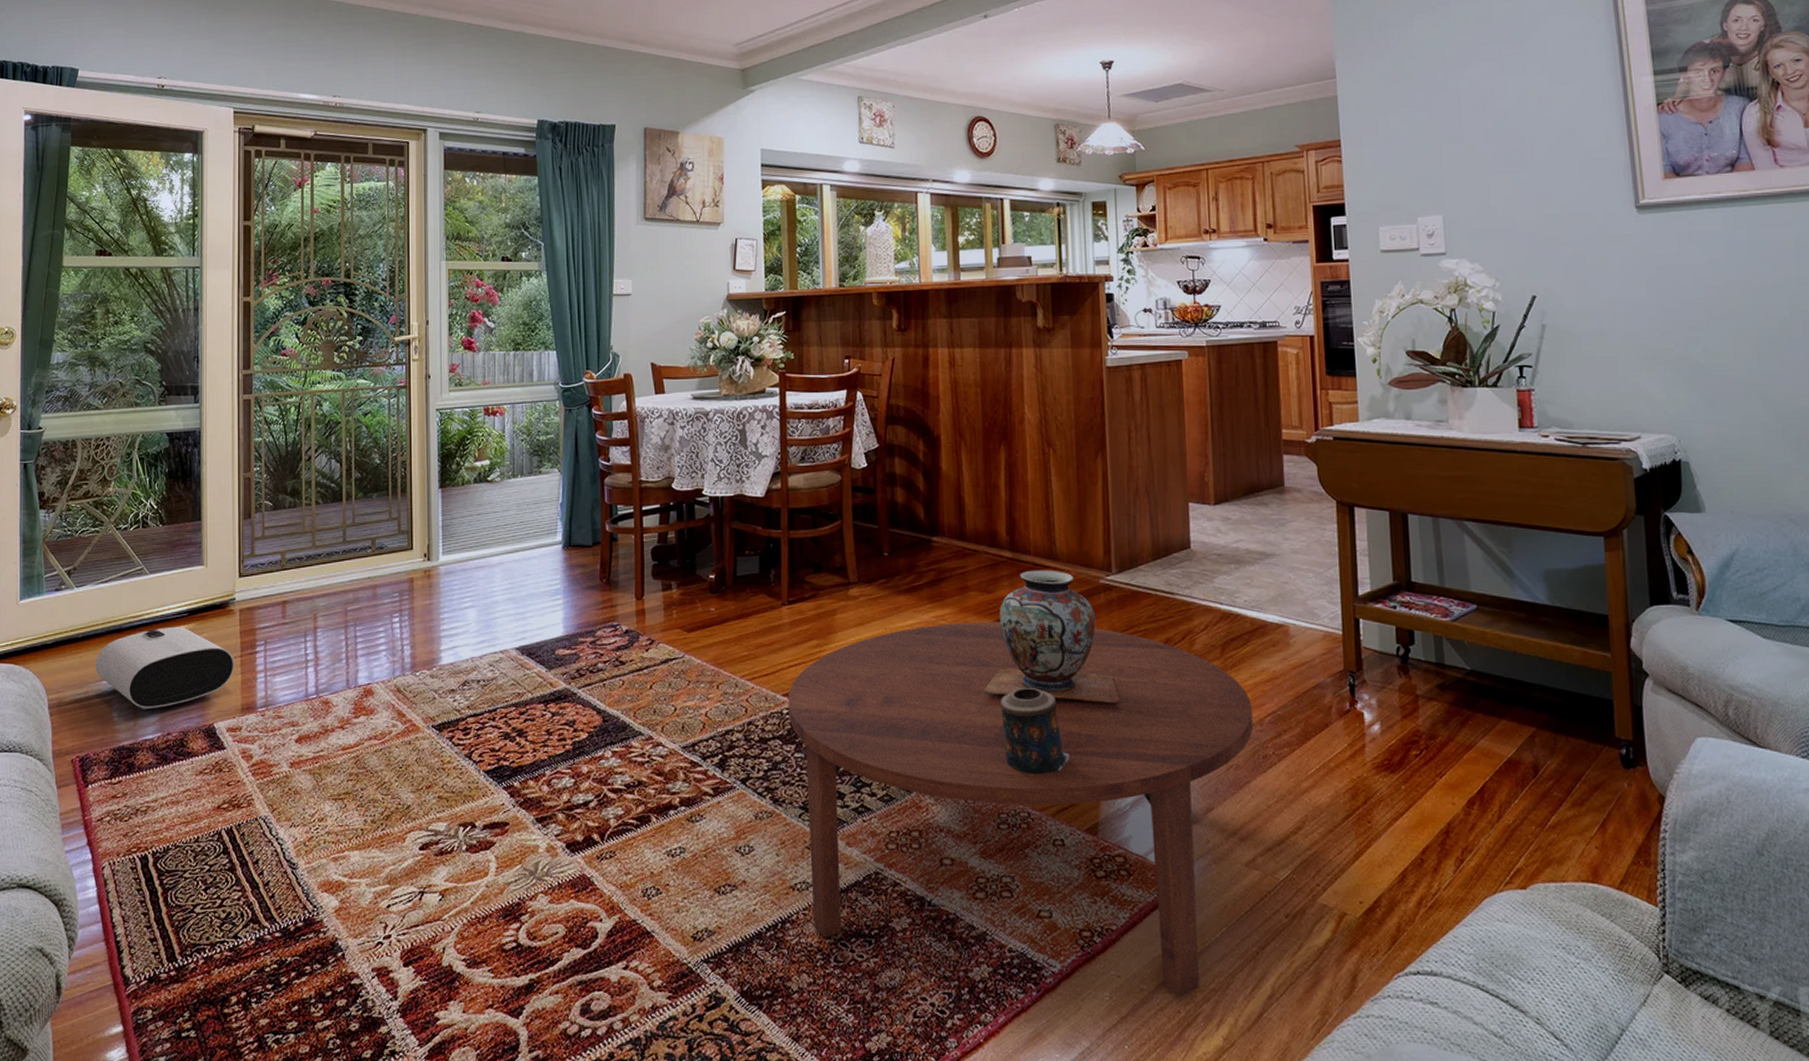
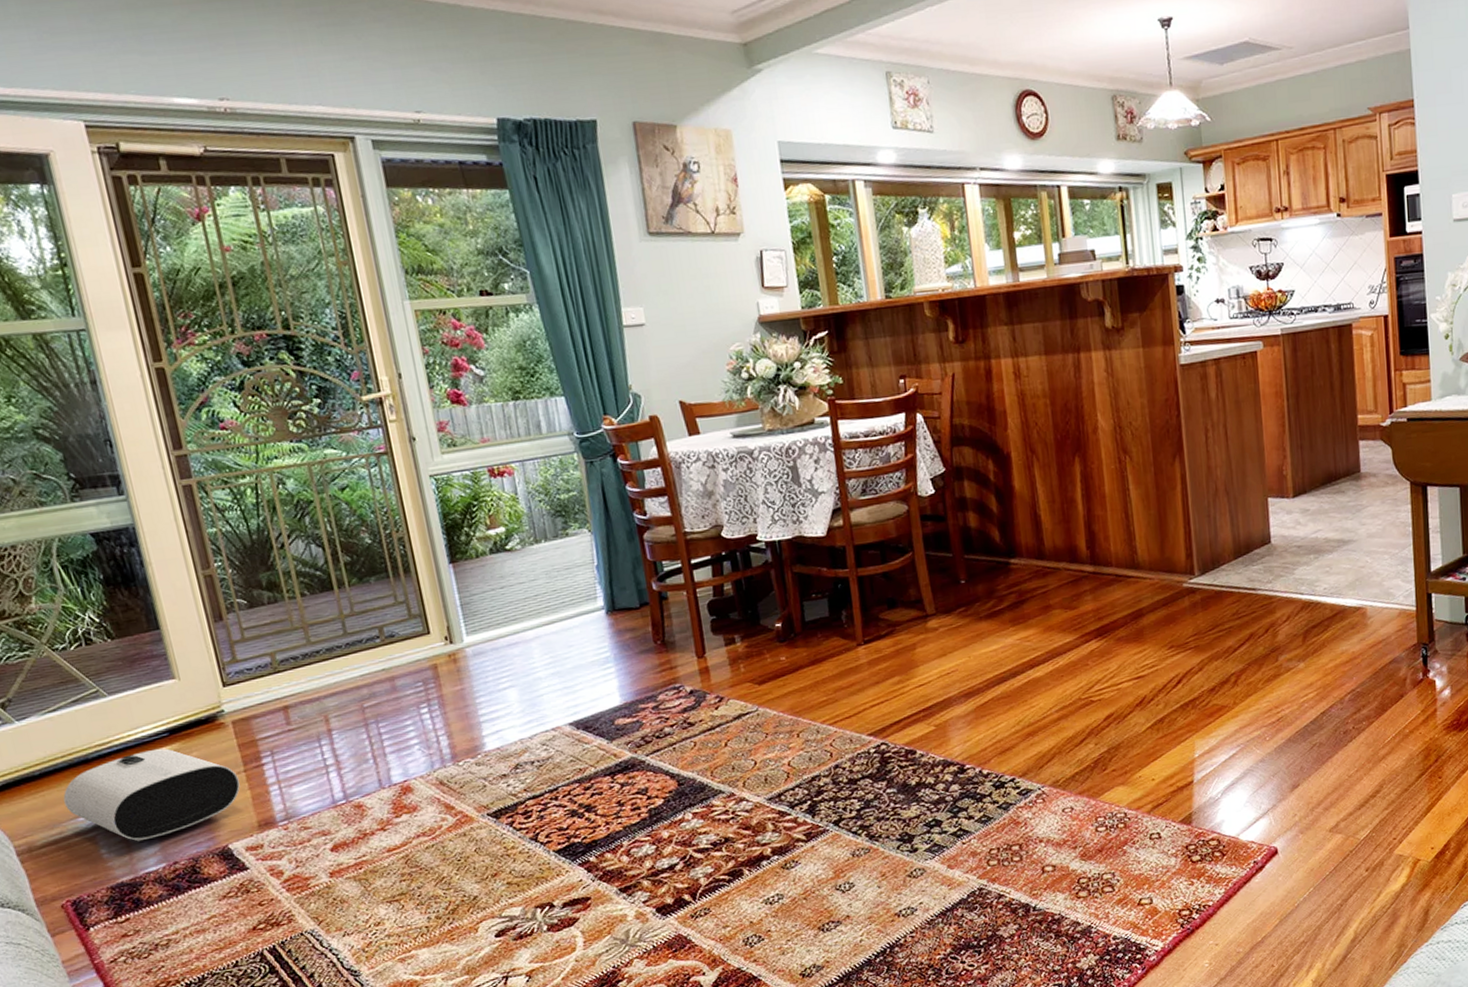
coffee table: present [788,621,1254,996] -> none [873,631,1335,955]
decorative vase: present [984,570,1119,704] -> none [1074,579,1207,707]
candle: present [999,687,1069,774] -> none [1090,695,1162,778]

